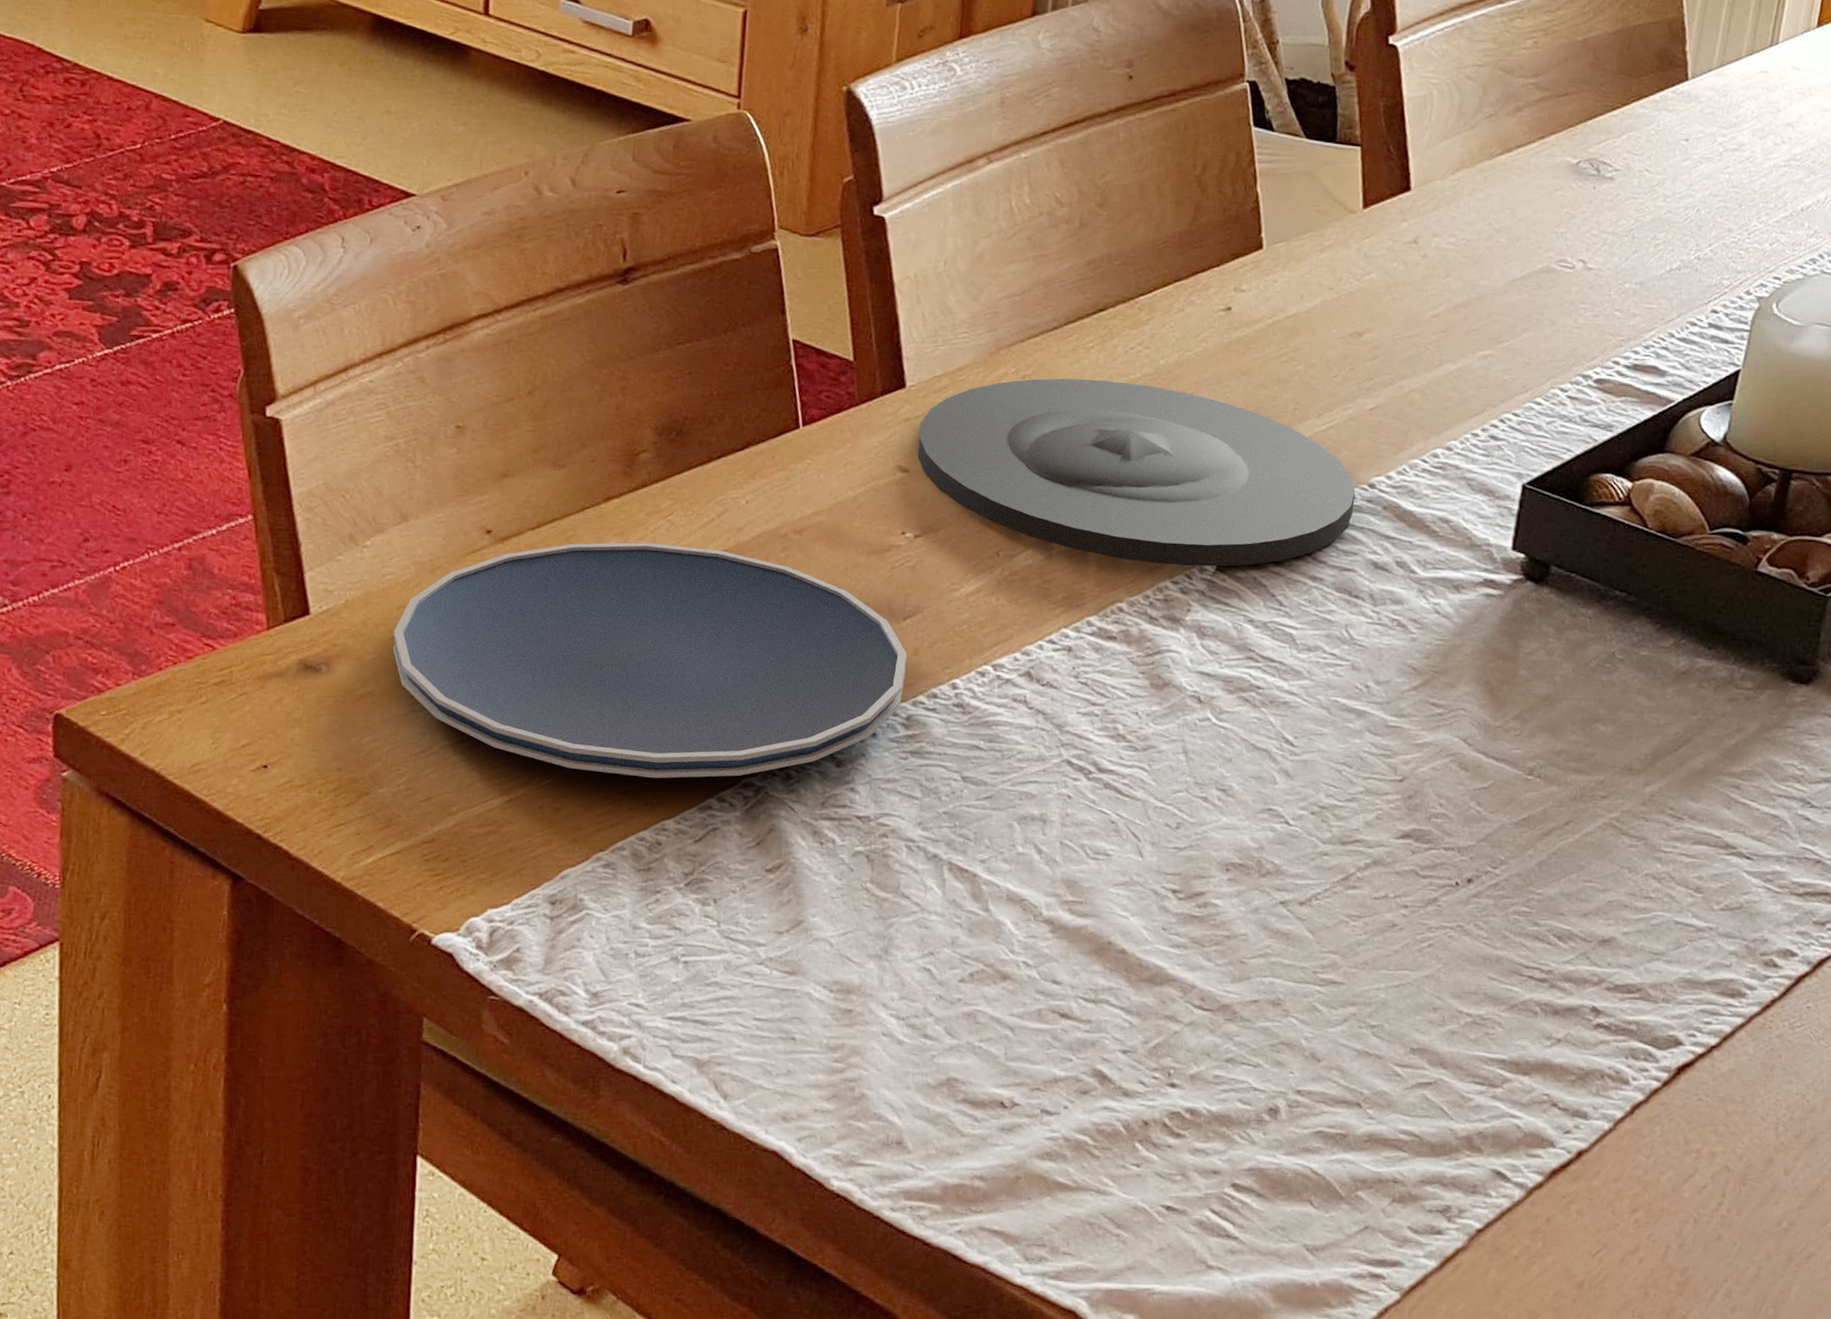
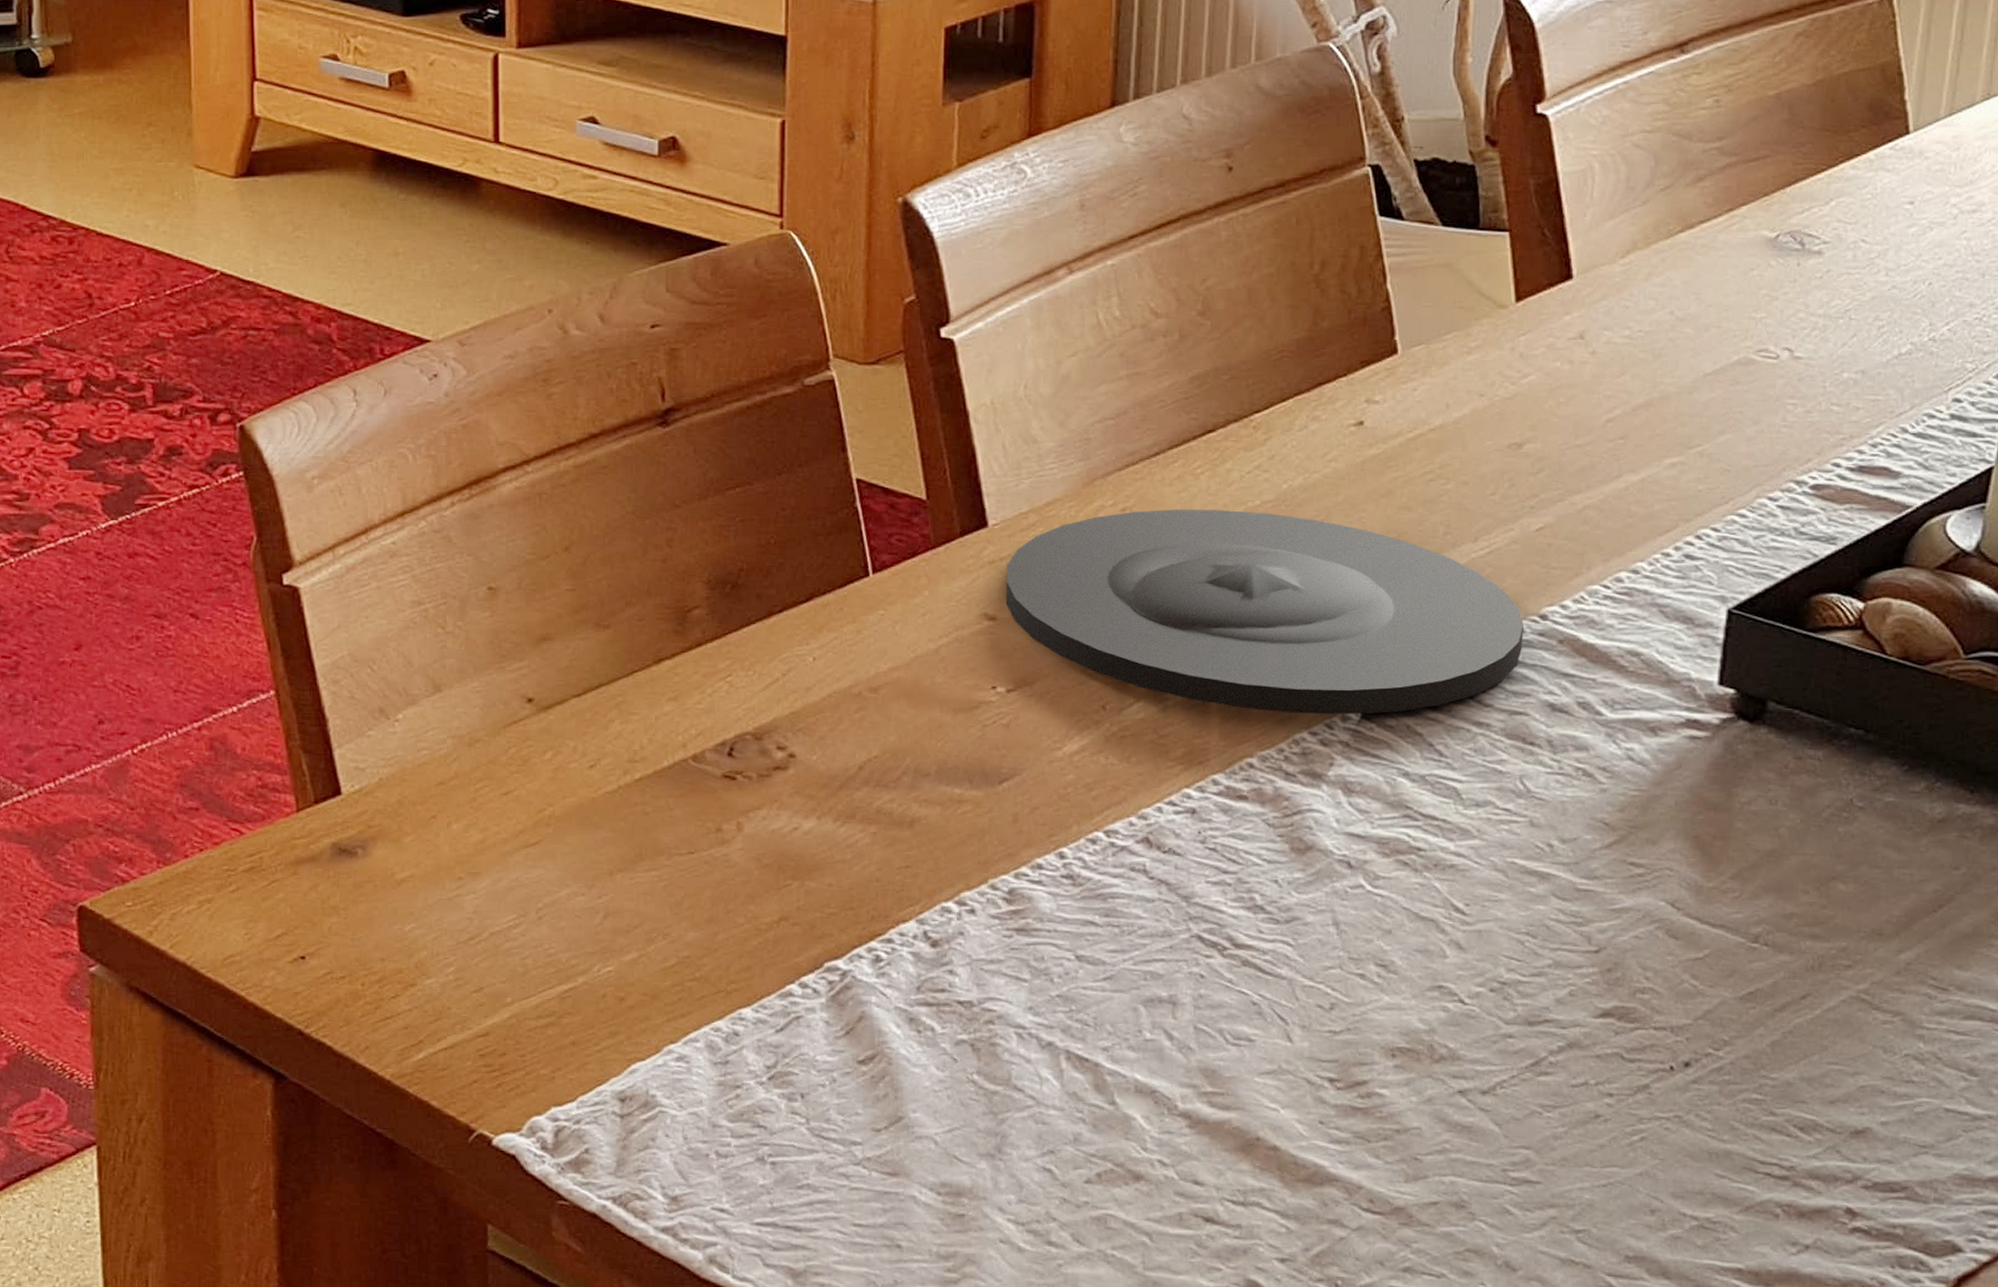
plate: present [393,542,908,779] -> none [433,706,1006,964]

